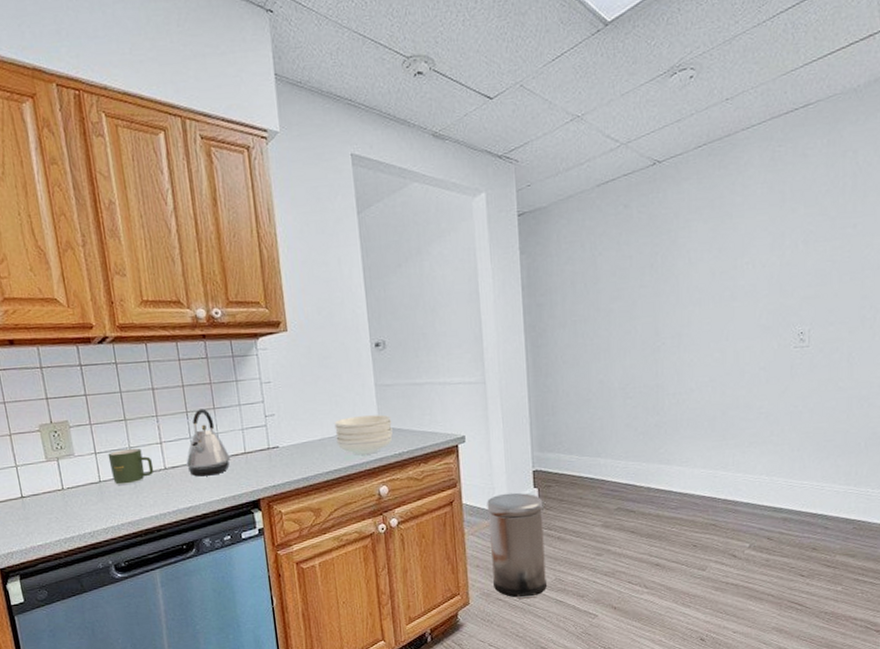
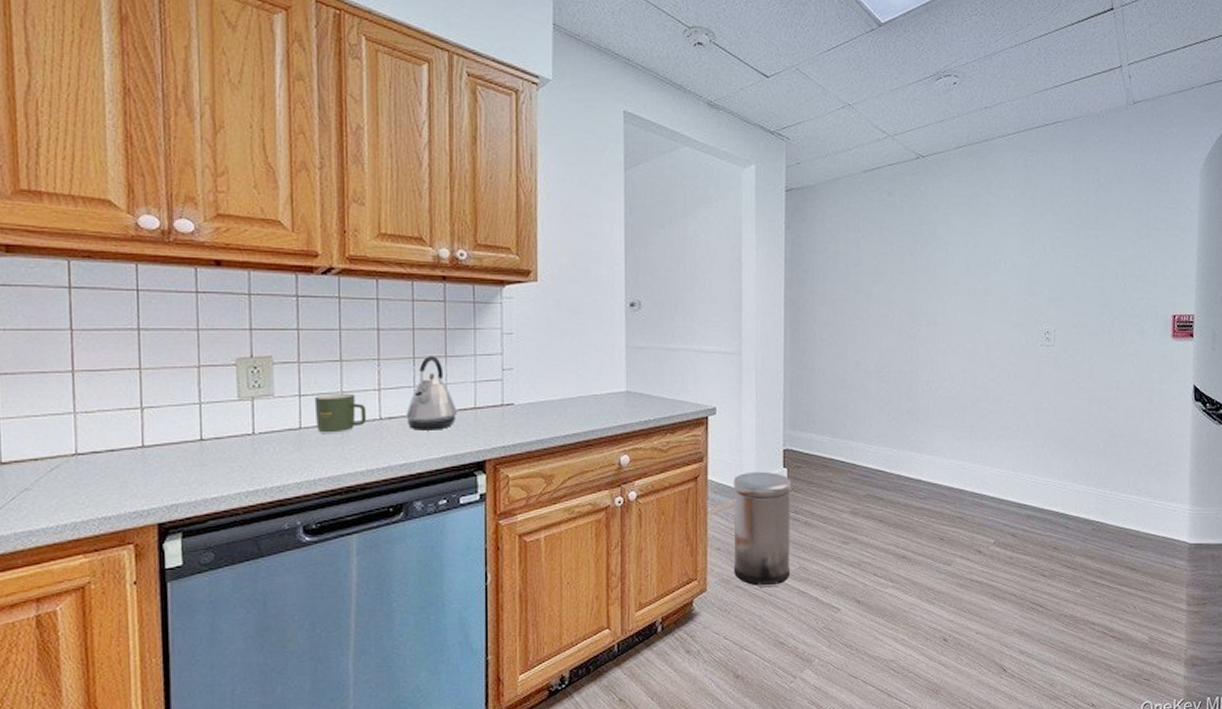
bowl: present [334,414,393,456] -> none [578,378,640,420]

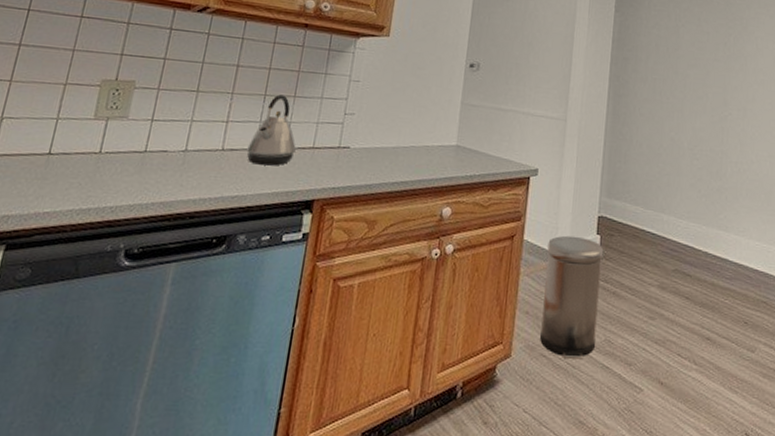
mug: present [314,393,367,435] -> none [161,121,211,161]

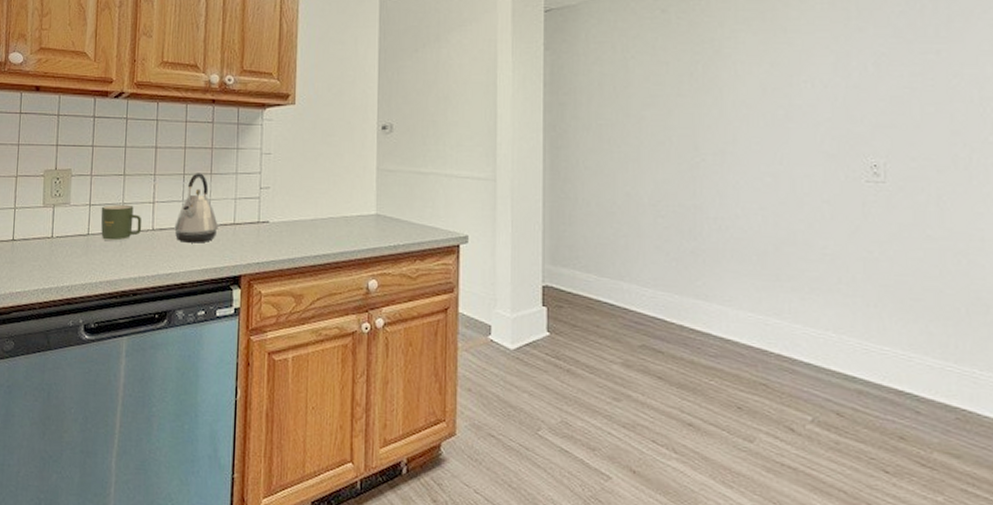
mug: none [161,121,211,161] -> present [100,204,142,242]
pedal bin: present [540,235,604,360] -> none [486,307,552,441]

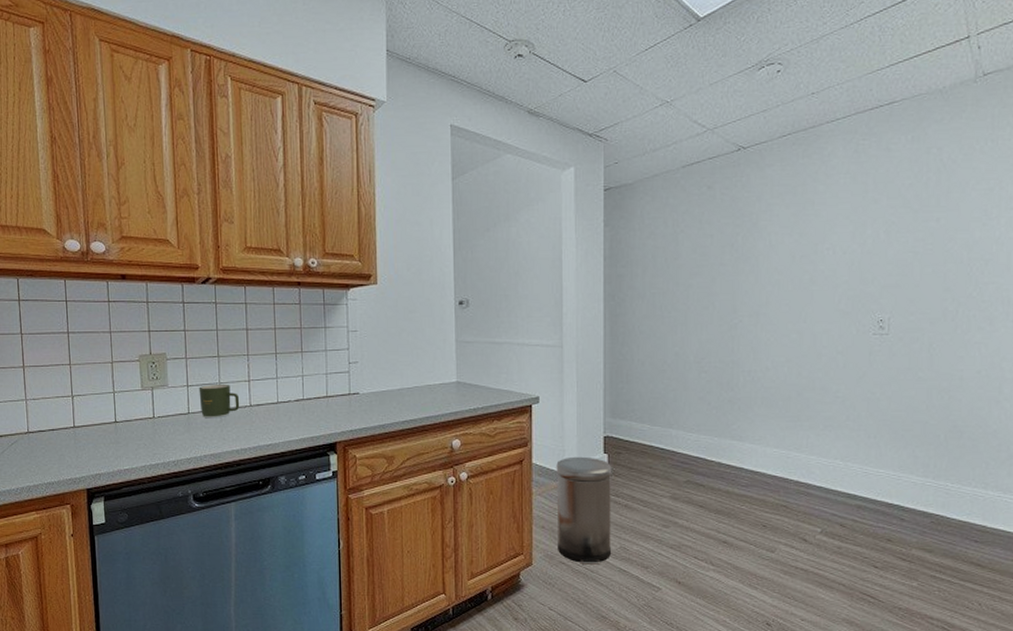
kettle: present [173,173,218,243] -> none [269,351,312,416]
pedal bin: none [486,307,552,441] -> present [556,456,612,566]

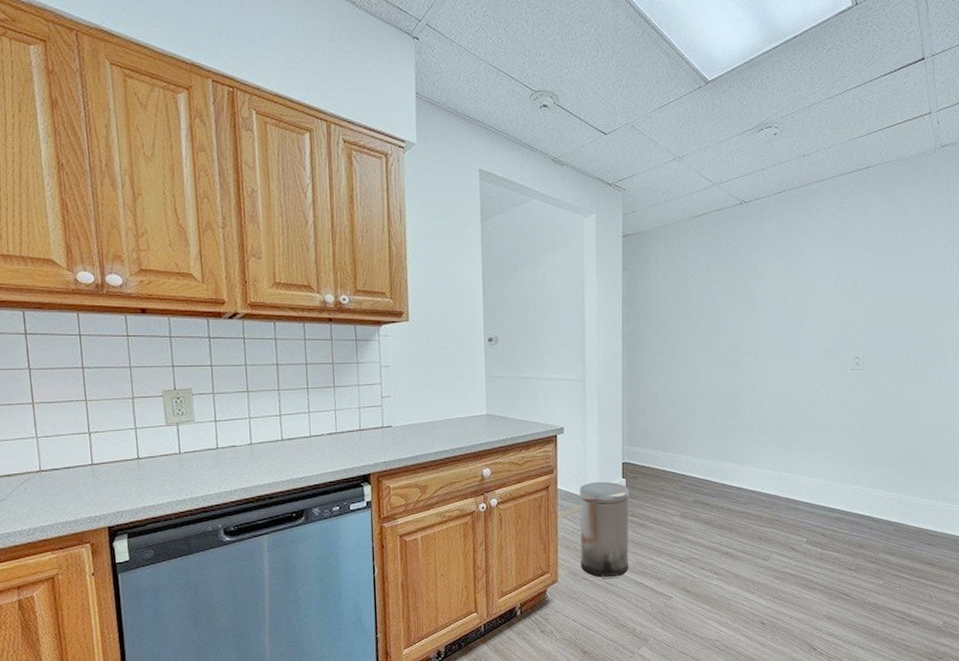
mug: present [199,383,240,419] -> none [227,418,271,453]

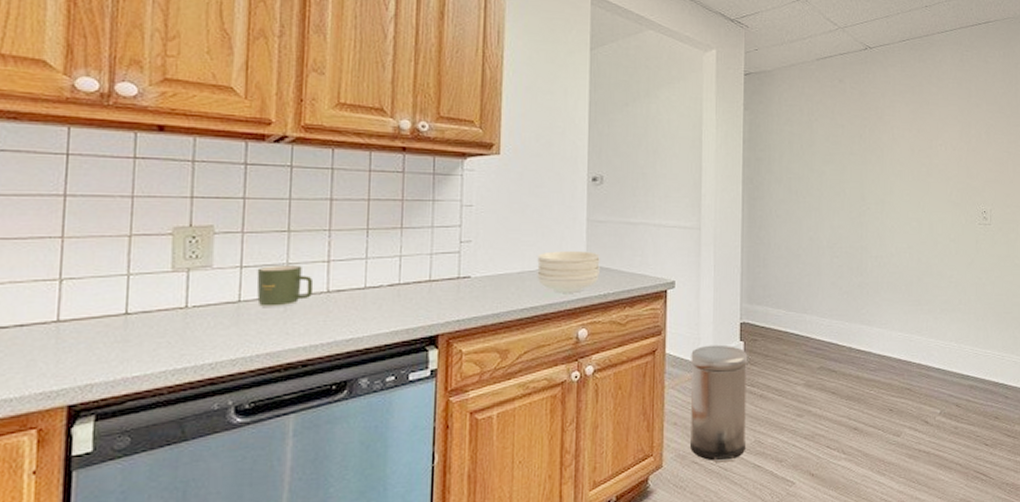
mug: none [227,418,271,453] -> present [256,264,314,308]
bowl: none [446,403,499,439] -> present [537,251,600,293]

